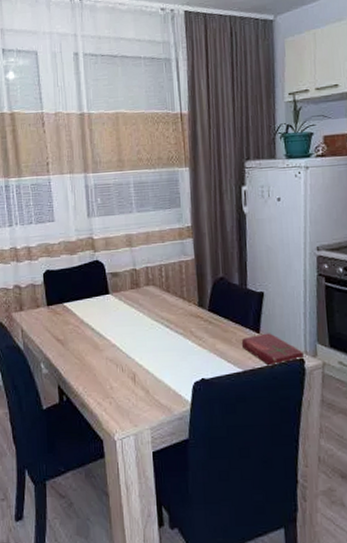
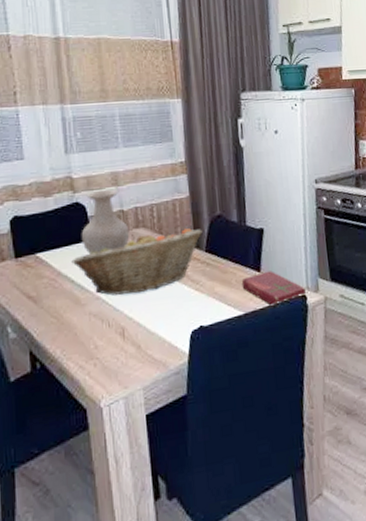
fruit basket: none [92,289,206,345] -> present [71,228,203,295]
vase: none [100,249,141,306] -> present [81,189,130,253]

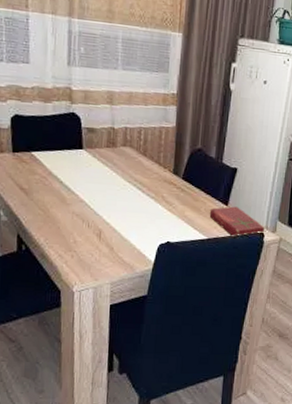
fruit basket: present [71,228,203,295] -> none [62,150,182,204]
vase: present [81,189,130,253] -> none [73,105,118,162]

